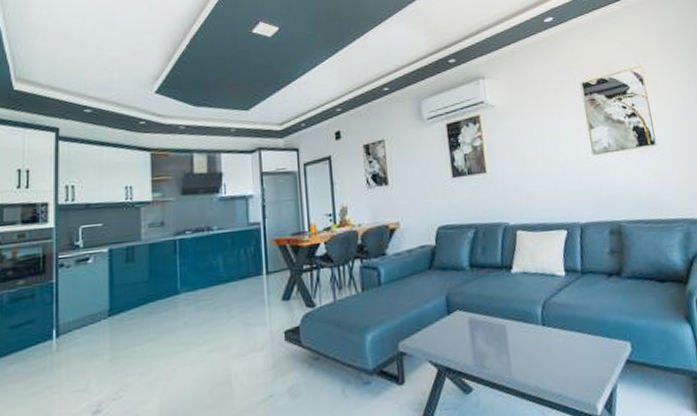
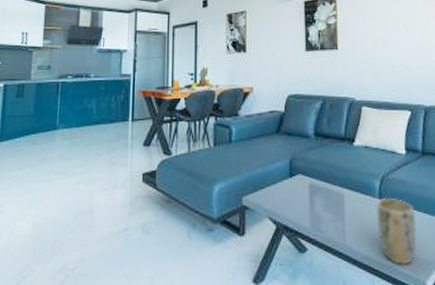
plant pot: none [540,322,583,392] -> present [376,197,416,265]

